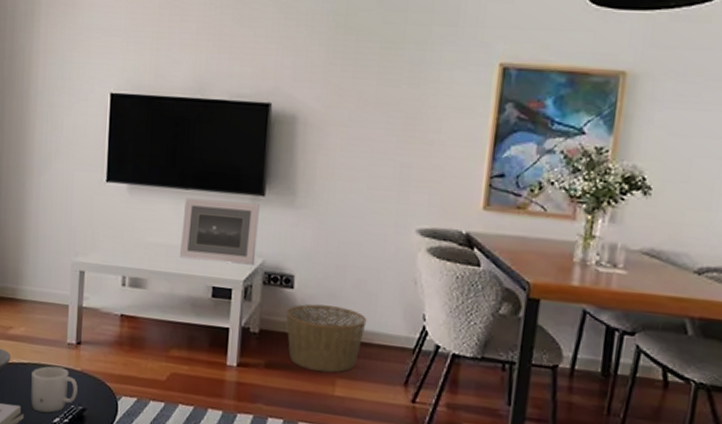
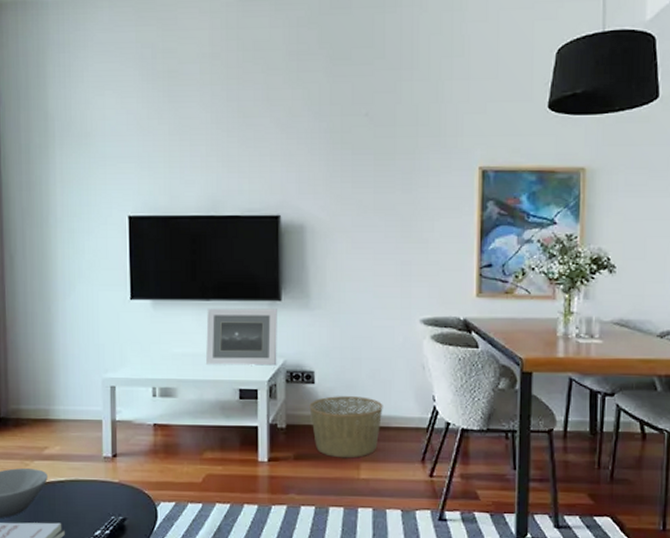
mug: present [31,366,78,413] -> none [70,481,117,527]

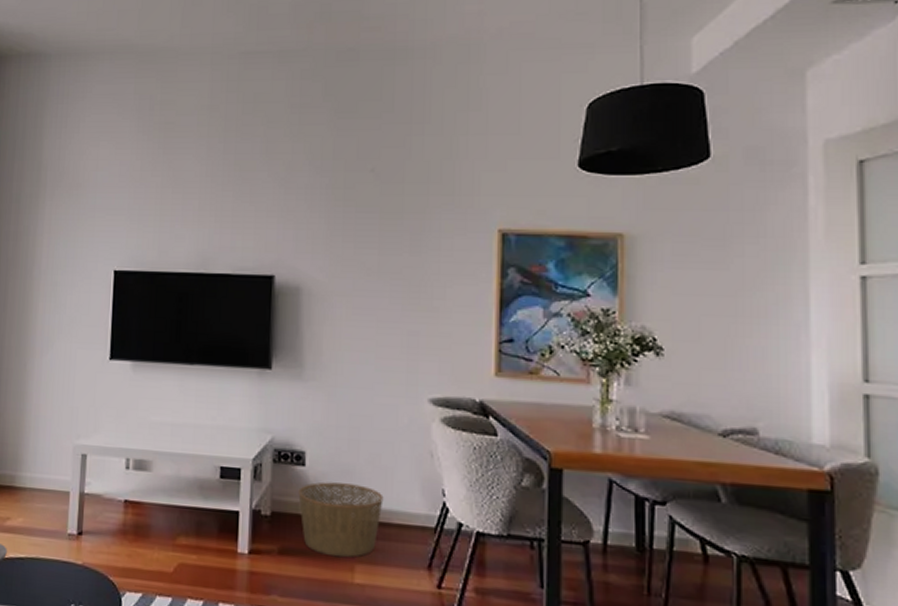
picture frame: present [206,308,277,366] -> none [186,373,267,443]

